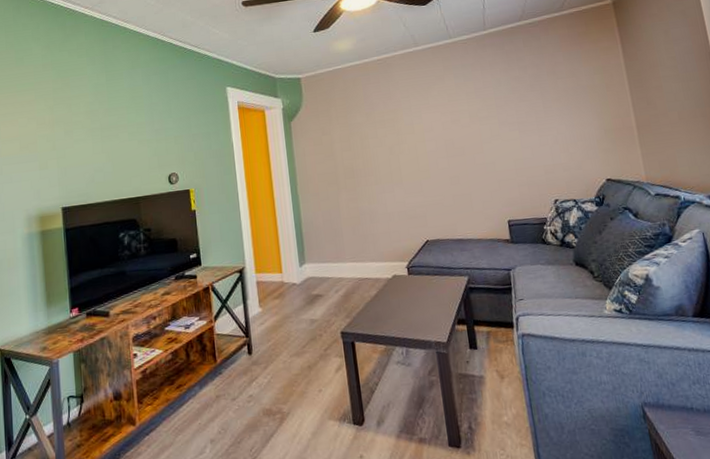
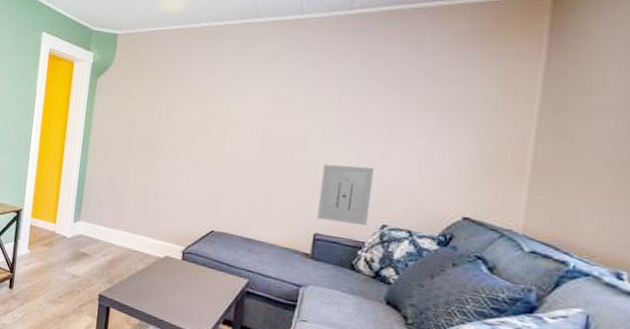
wall art: none [499,154,545,208] -> present [317,164,375,226]

